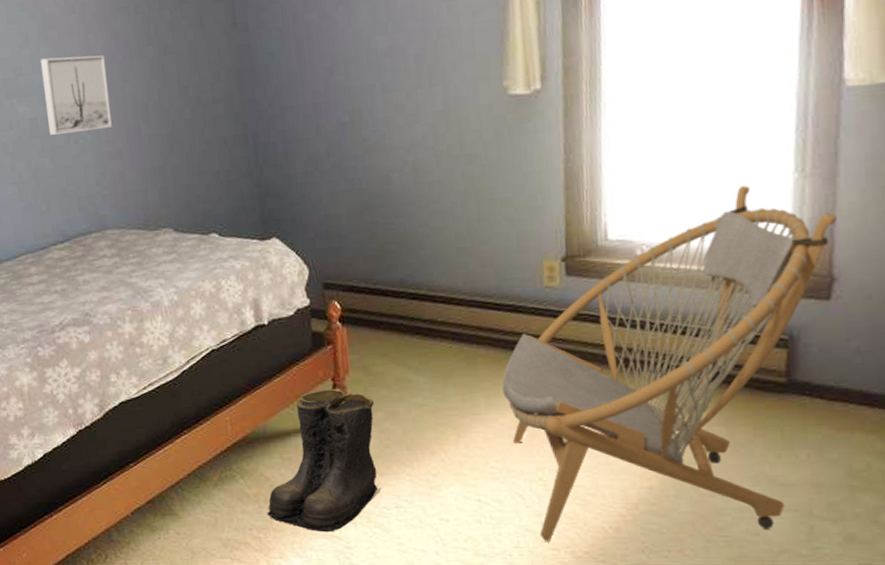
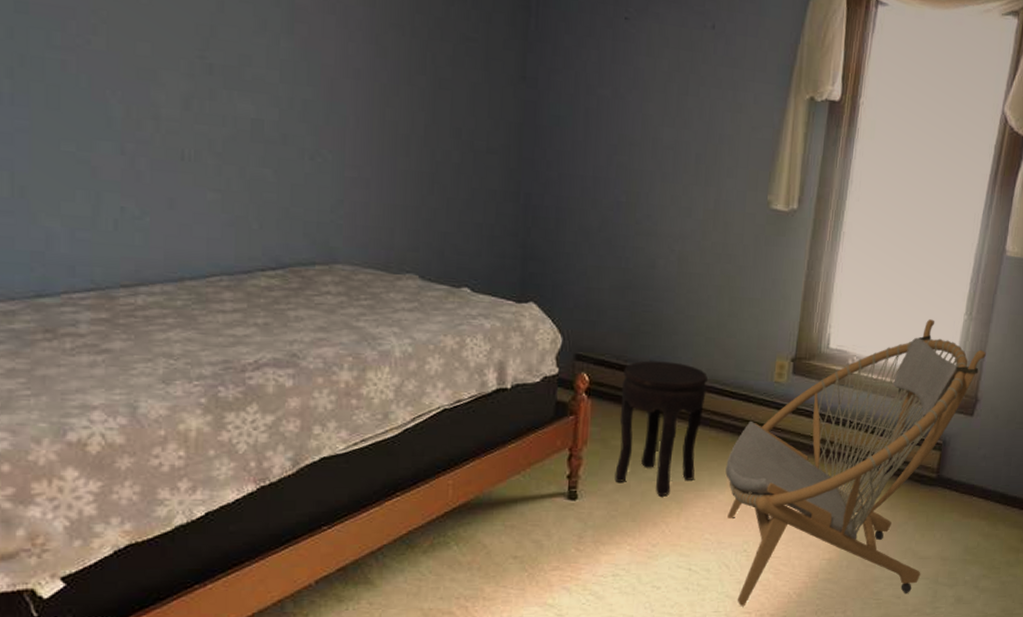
wall art: present [40,55,112,136] -> none [277,54,366,152]
boots: present [267,388,380,533] -> none [479,458,607,601]
side table: none [374,279,468,423] -> present [614,361,708,497]

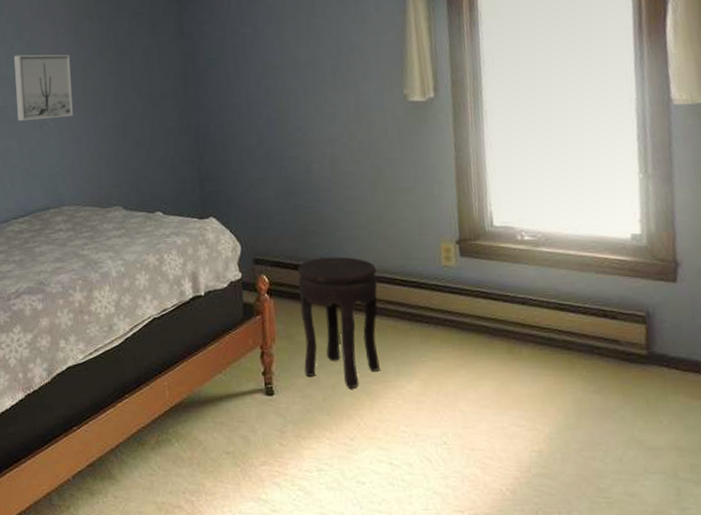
wall art: none [277,54,366,152] -> present [13,54,73,122]
armchair: present [725,319,986,607] -> none [409,183,676,505]

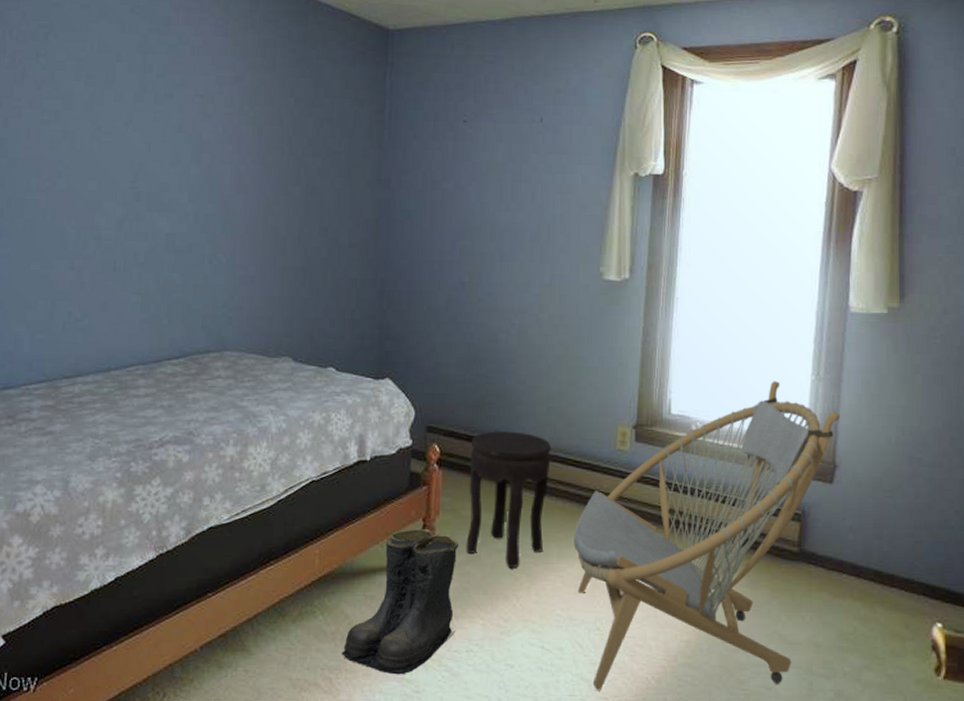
wall art: present [13,54,73,122] -> none [185,179,253,254]
boots: none [199,355,303,496] -> present [342,528,458,675]
armchair: none [409,183,676,505] -> present [574,381,840,691]

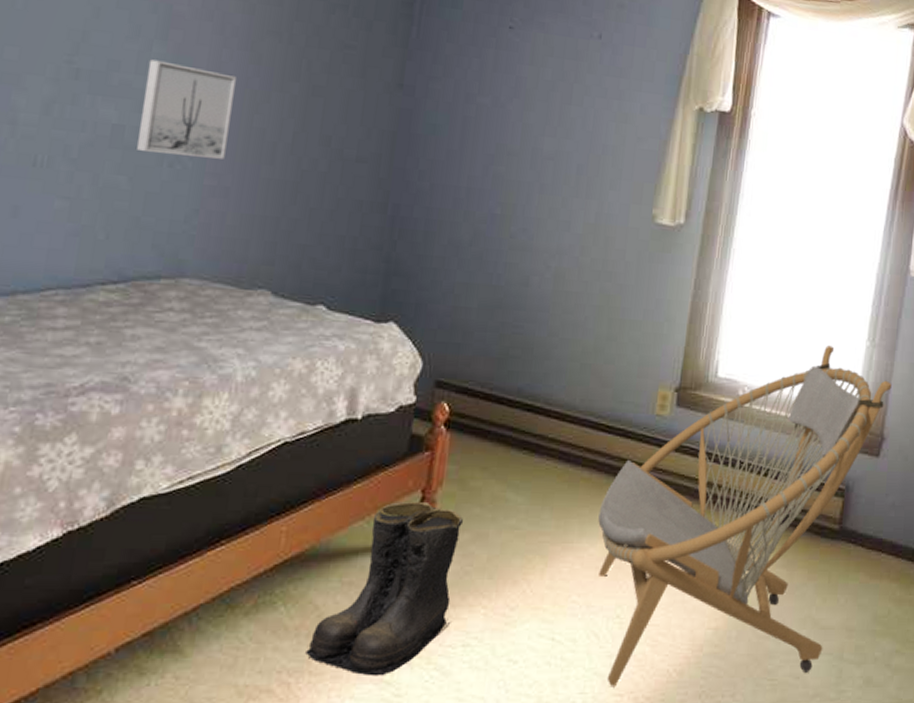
wall art: none [185,179,253,254] -> present [137,59,238,159]
side table: present [466,431,551,569] -> none [471,389,582,549]

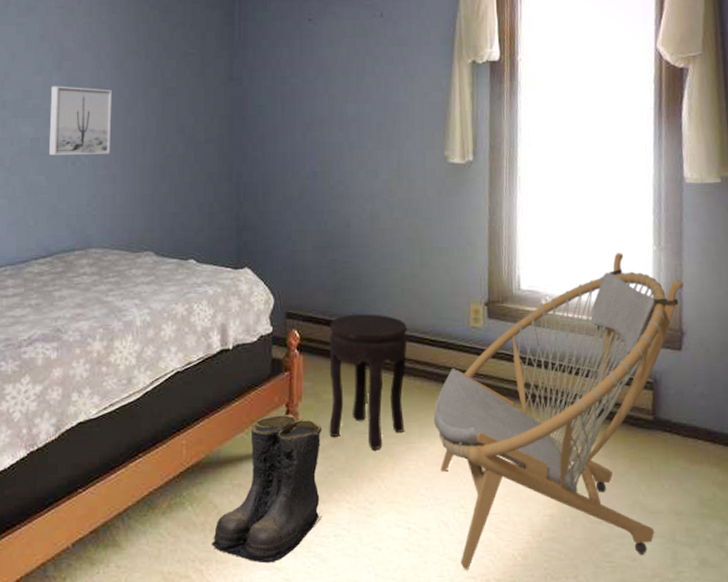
side table: none [471,389,582,549] -> present [329,314,407,450]

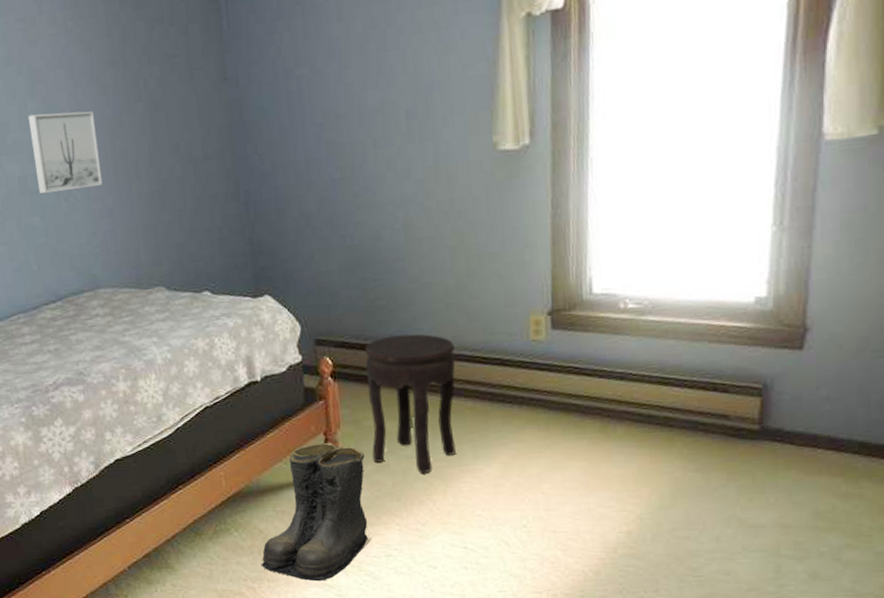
armchair: present [434,253,683,571] -> none [489,239,812,586]

